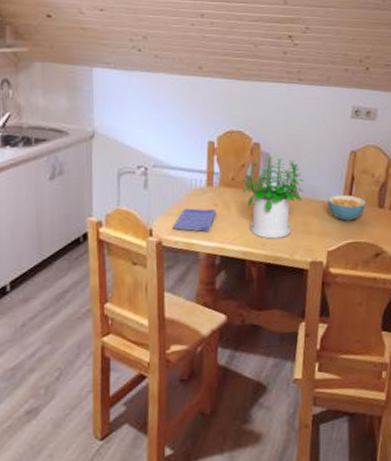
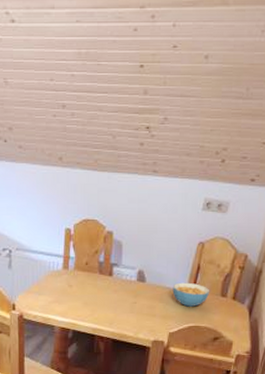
dish towel: present [172,208,217,232] -> none [32,288,71,308]
potted plant: present [242,157,304,239] -> none [95,245,152,319]

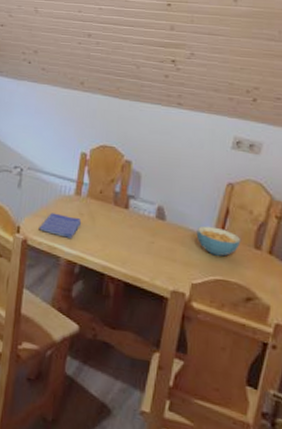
dish towel: none [32,288,71,308] -> present [38,213,82,238]

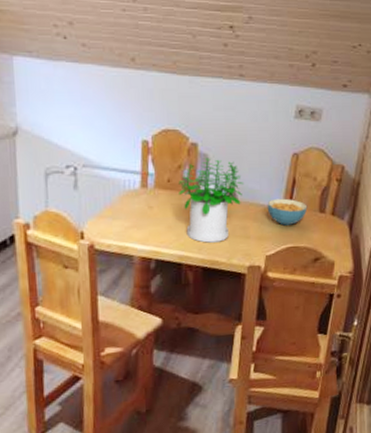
dish towel: present [38,213,82,238] -> none [105,210,152,235]
potted plant: none [109,176,173,260] -> present [178,158,243,243]

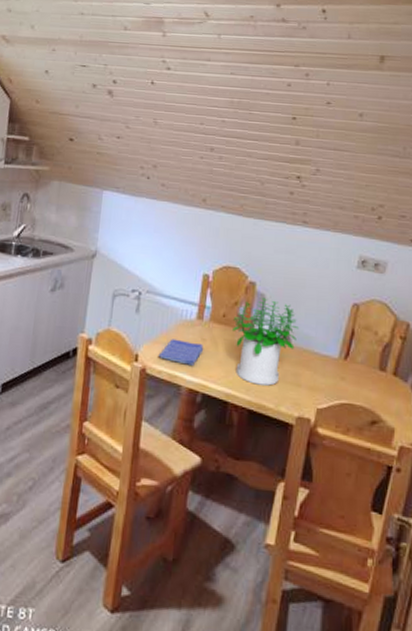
dish towel: none [105,210,152,235] -> present [158,339,204,366]
cereal bowl: present [267,198,308,226] -> none [321,348,367,380]

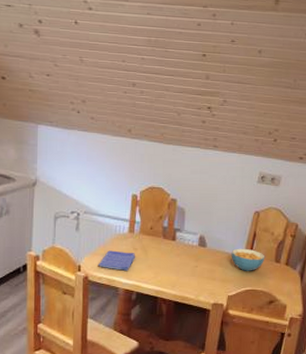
potted plant: present [232,298,298,386] -> none [159,211,212,281]
cereal bowl: none [321,348,367,380] -> present [231,248,265,271]

